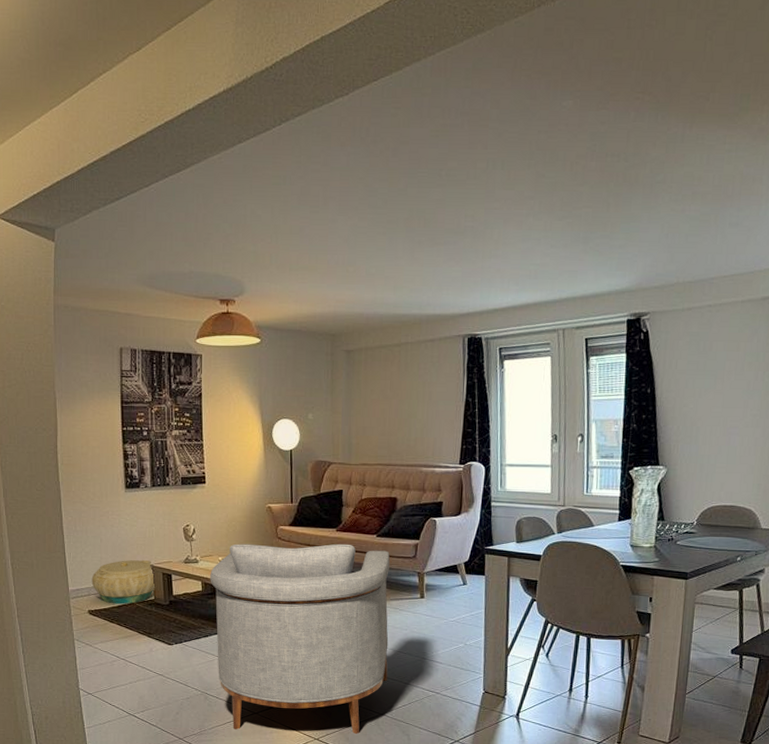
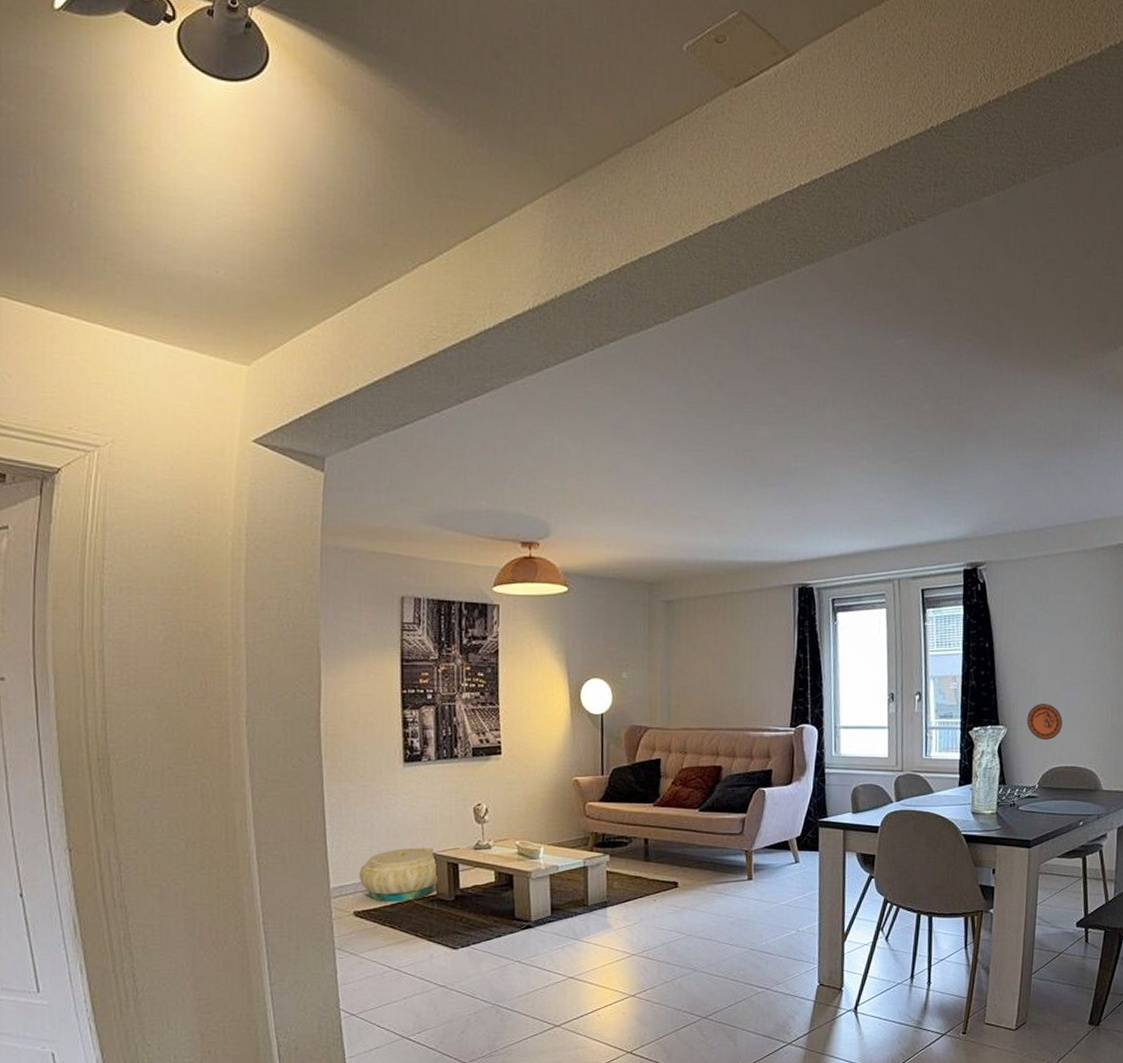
armchair: present [210,543,390,735] -> none [505,820,714,1047]
decorative plate: none [687,446,723,480] -> present [1027,704,1063,740]

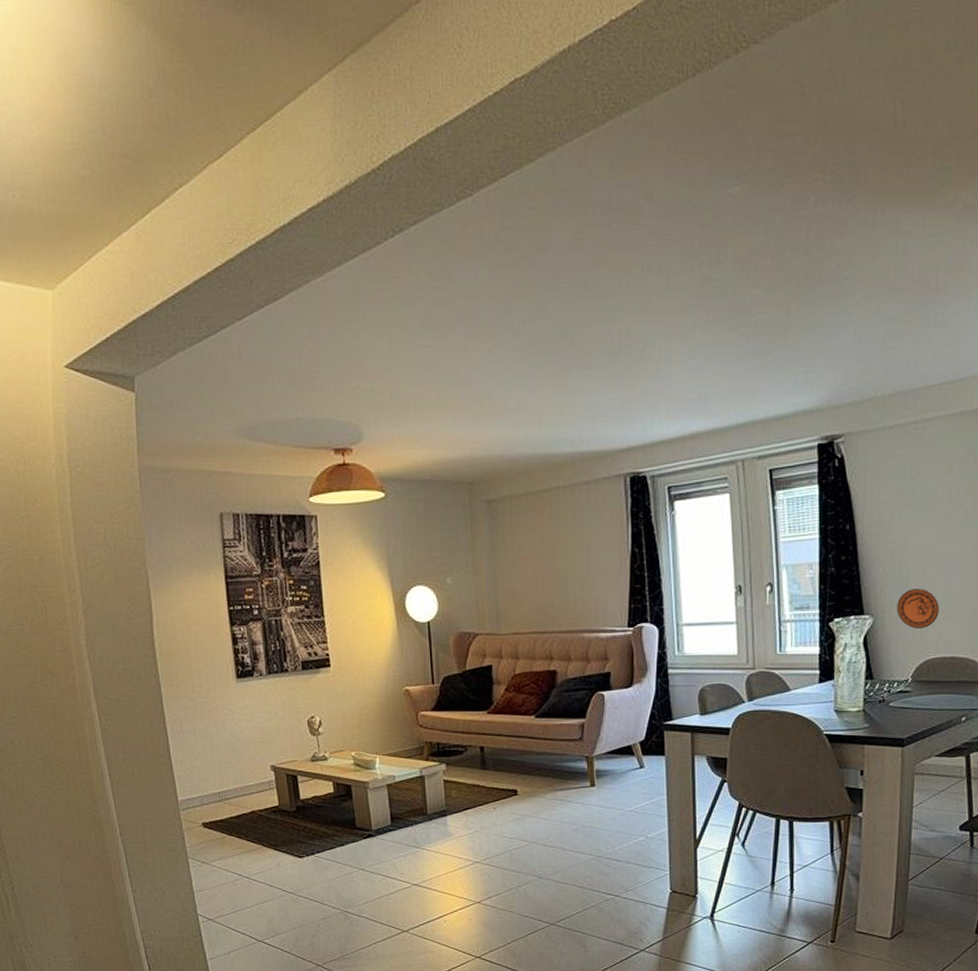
basket: present [359,847,440,903] -> none [203,760,281,814]

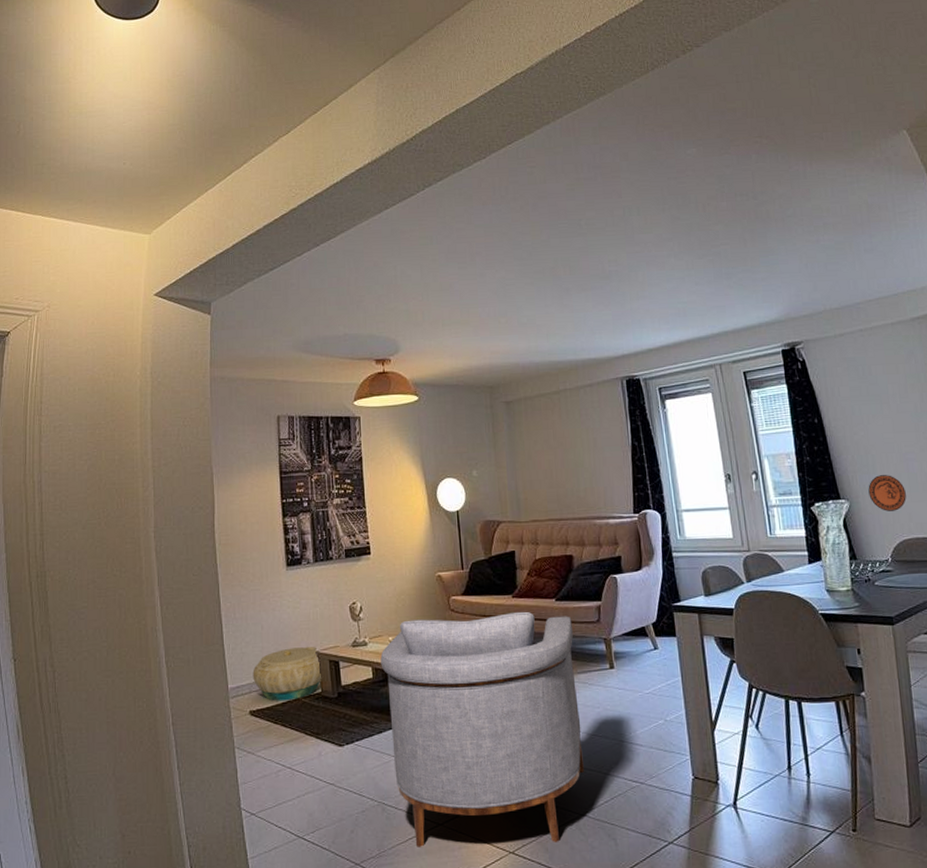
basket: none [203,760,281,814] -> present [252,646,324,702]
armchair: none [342,728,558,951] -> present [380,611,585,847]

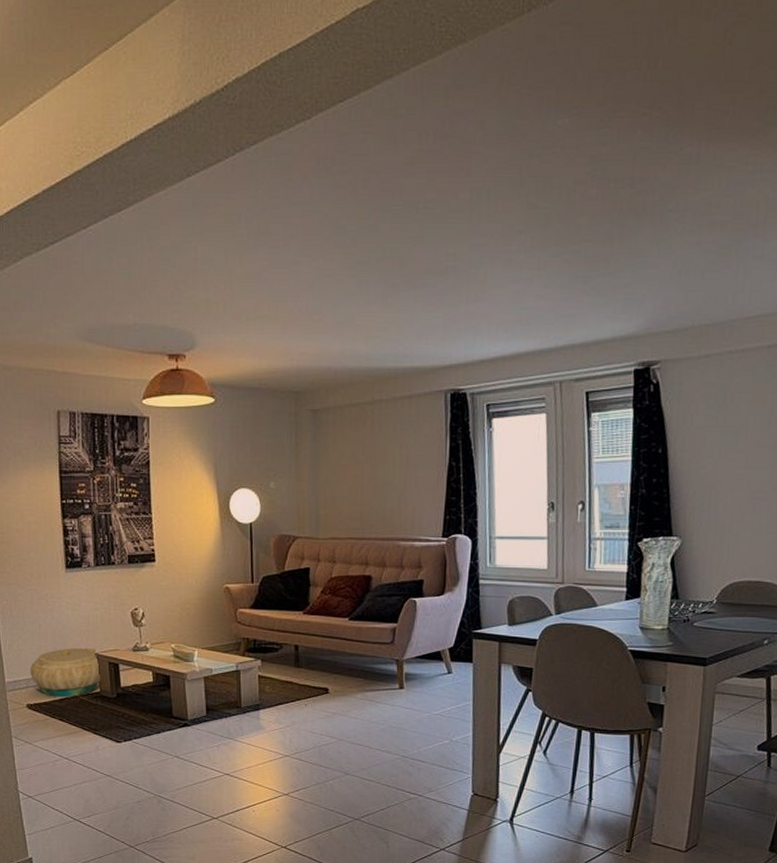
armchair: present [380,611,585,847] -> none [162,628,364,842]
decorative plate: present [868,475,907,511] -> none [704,513,747,552]

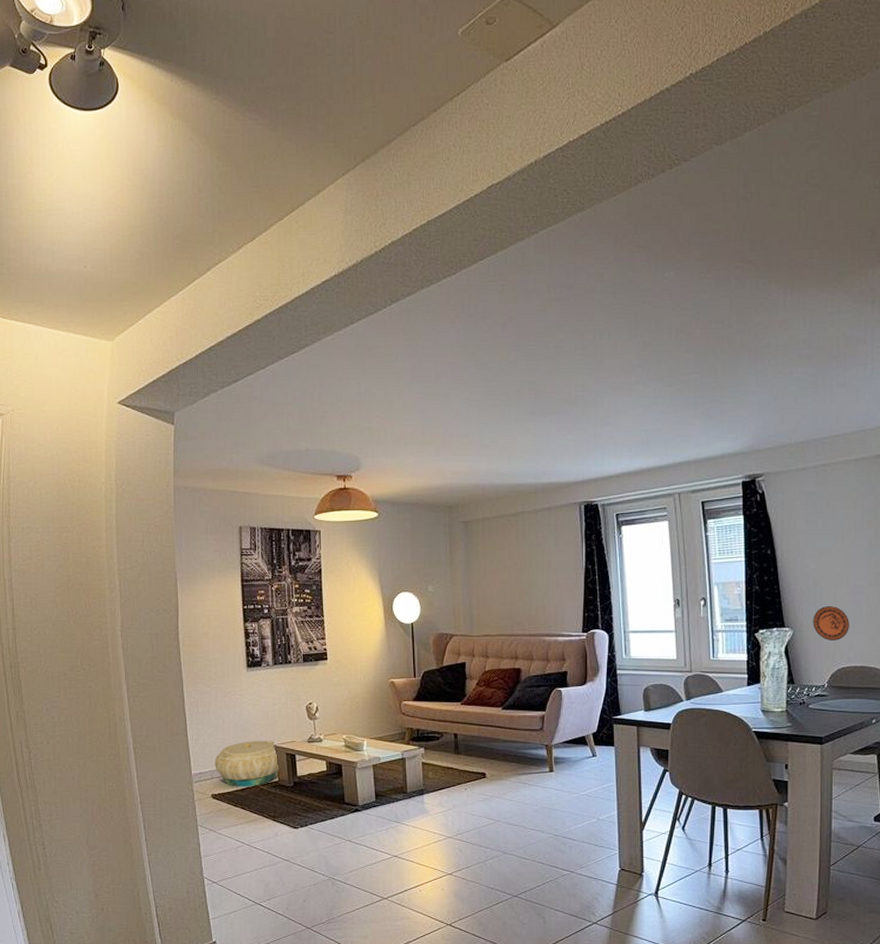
decorative plate: none [704,513,747,552] -> present [813,606,849,640]

